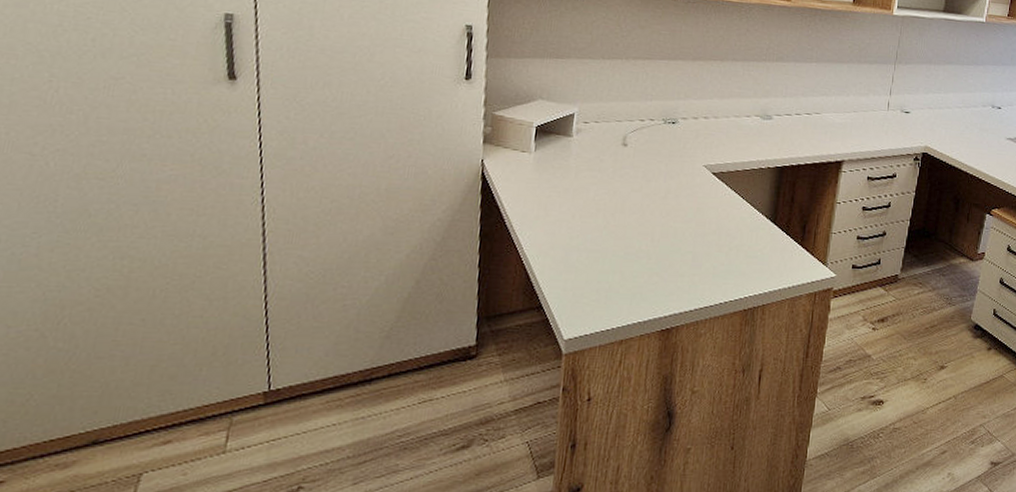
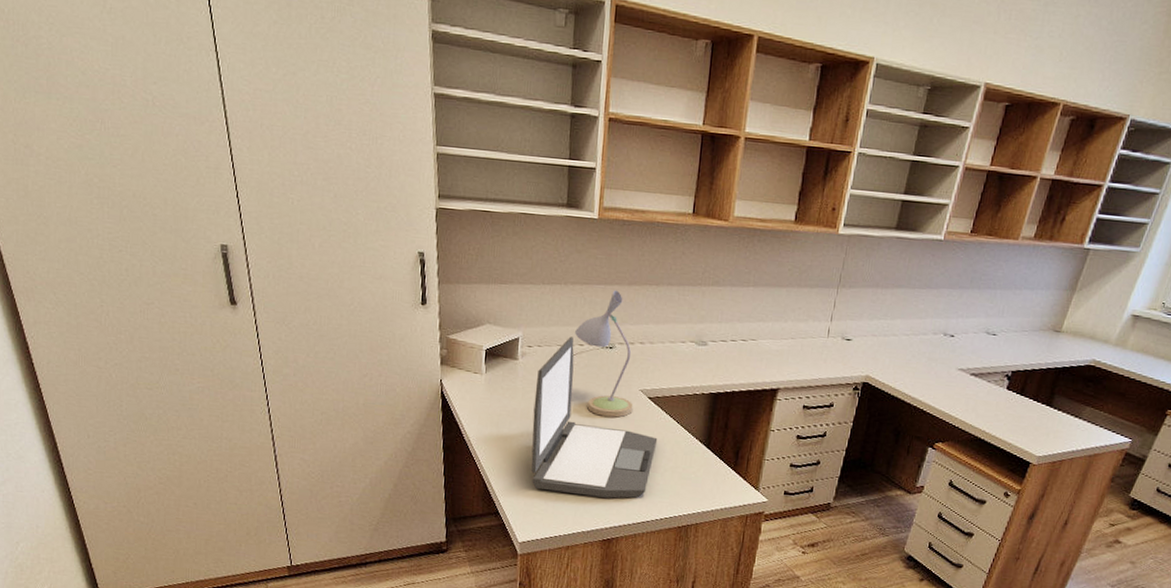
laptop: none [582,112,722,283] -> present [531,336,658,498]
desk lamp: none [636,65,697,195] -> present [575,290,633,418]

